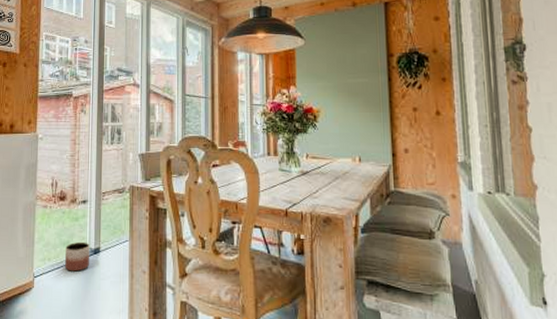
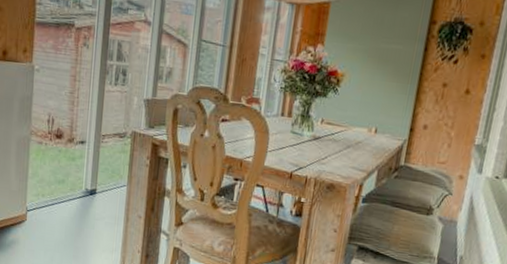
planter: present [65,241,89,272] -> none [59,181,86,210]

